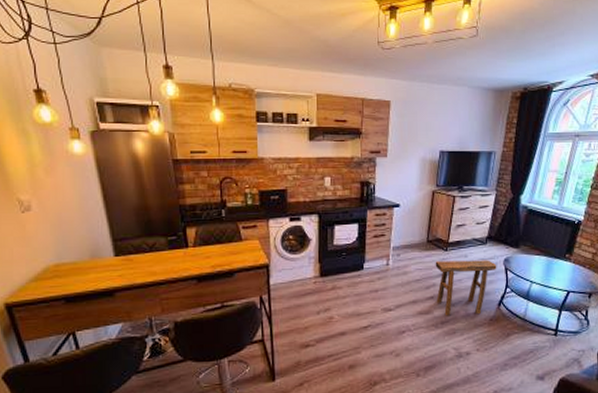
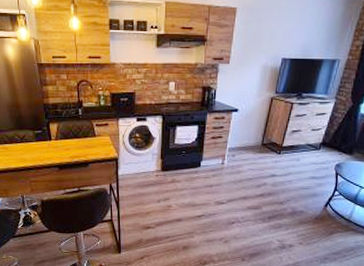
stool: present [435,260,497,316] -> none [265,163,328,213]

